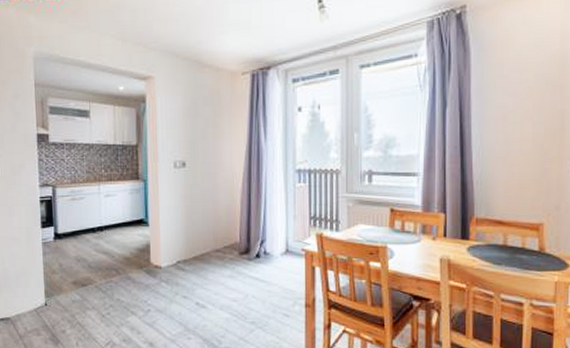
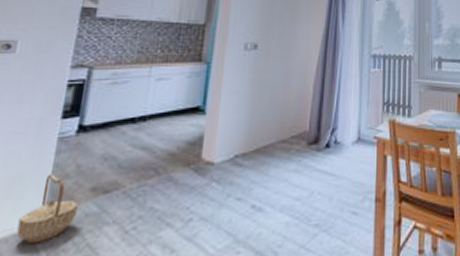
basket: none [29,270,67,319] -> present [16,174,79,244]

